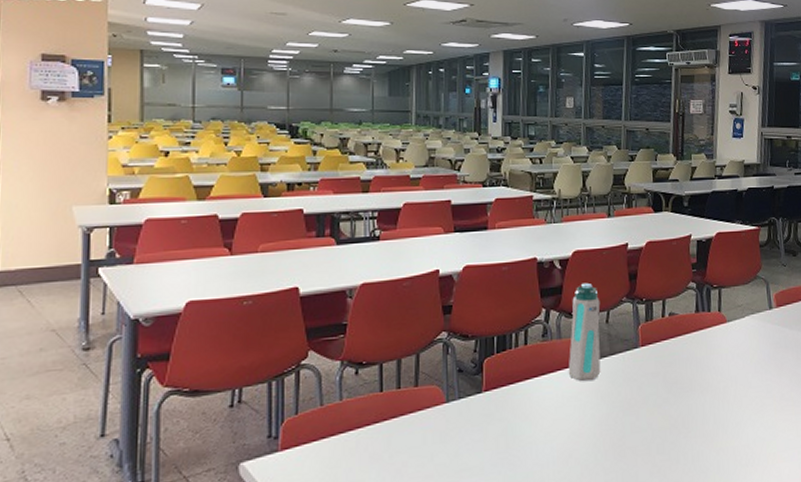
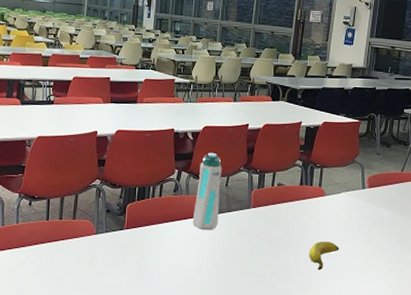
banana: none [713,378,749,414] -> present [308,242,339,270]

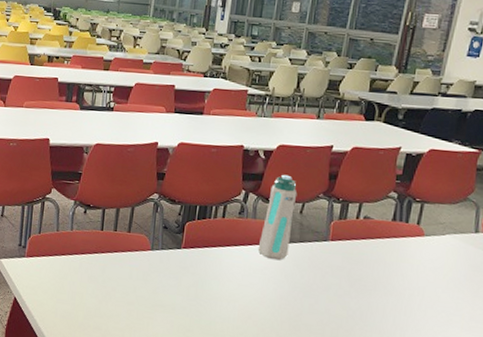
banana: present [308,242,339,270] -> none [396,288,437,320]

